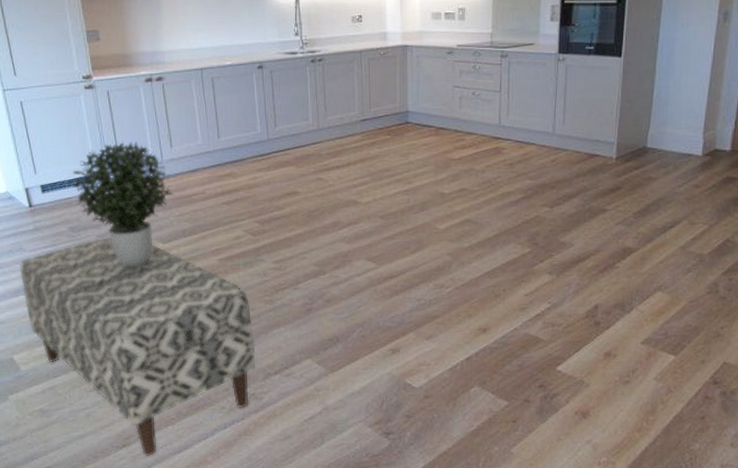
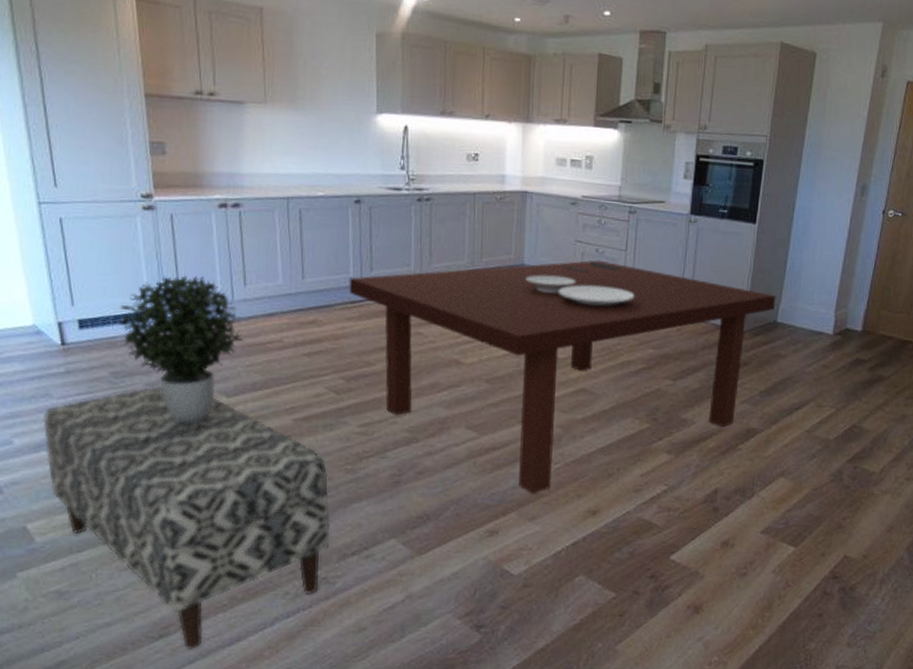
dining table: none [257,102,645,316] -> present [349,260,776,494]

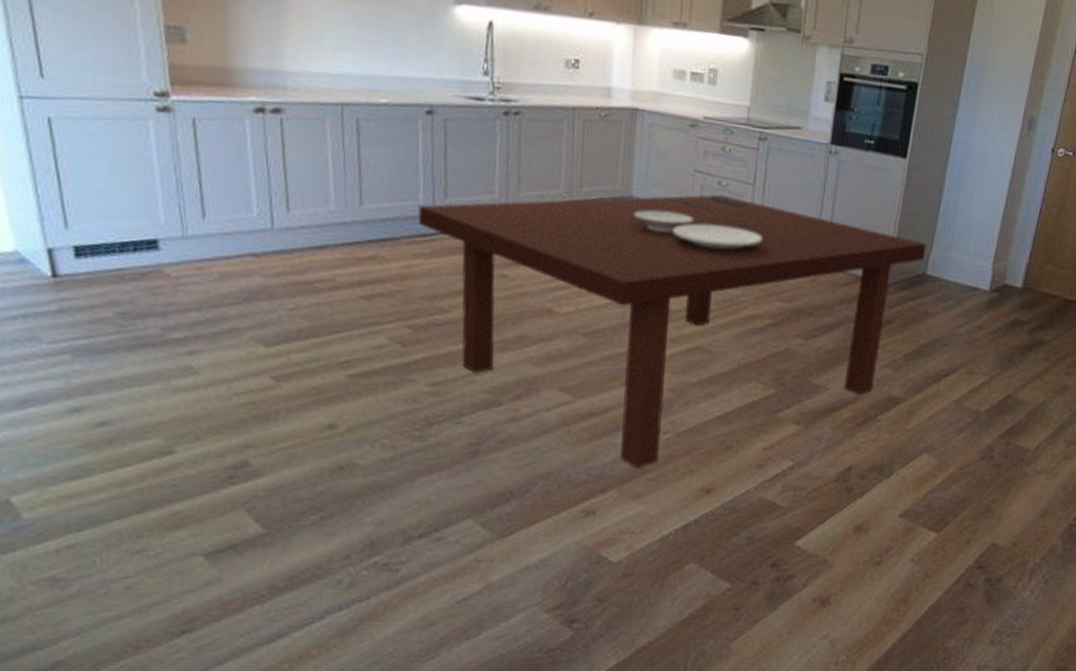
bench: present [43,386,331,649] -> none [29,331,393,647]
potted plant: present [119,275,244,426] -> none [127,195,286,380]

